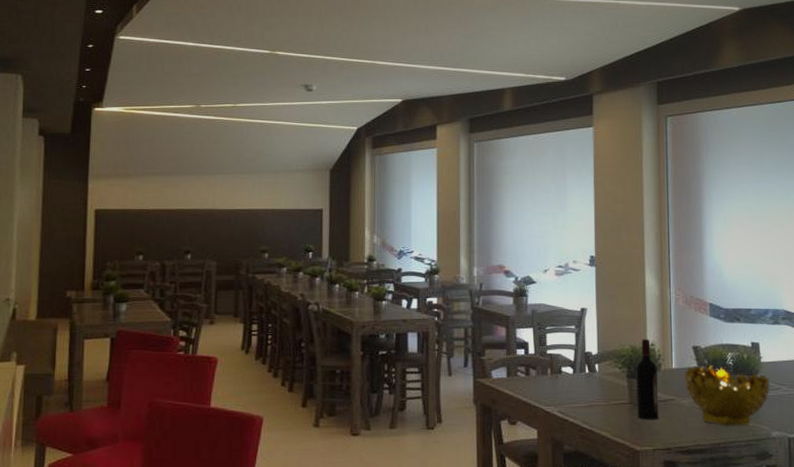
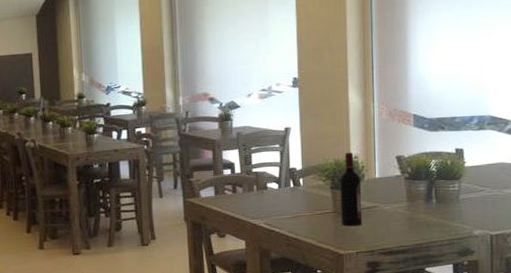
decorative bowl: present [684,365,770,426] -> none [388,172,474,228]

